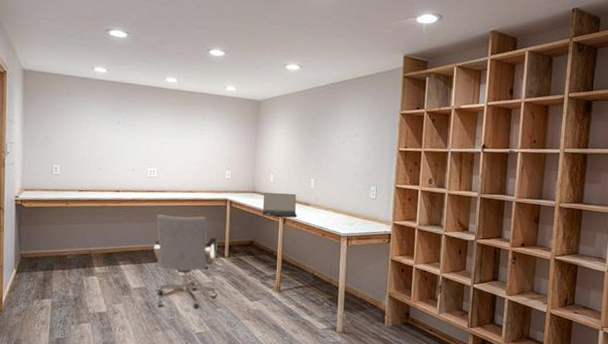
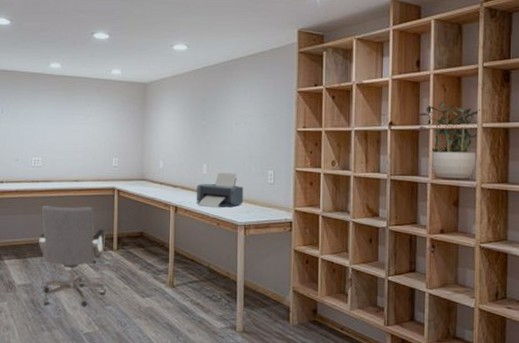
laptop: present [262,193,296,218] -> none [152,180,189,206]
printer: none [303,187,348,220] -> present [196,172,244,208]
potted plant: none [508,127,563,199] -> present [418,101,480,179]

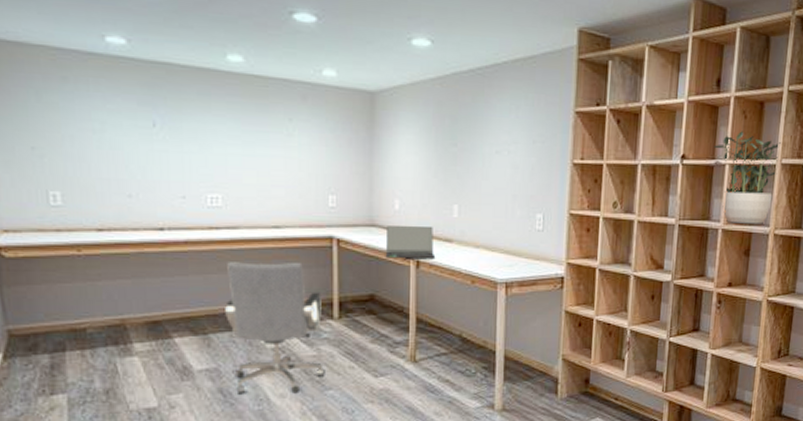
laptop: none [152,180,189,206] -> present [385,226,434,260]
printer: present [196,172,244,208] -> none [444,216,506,262]

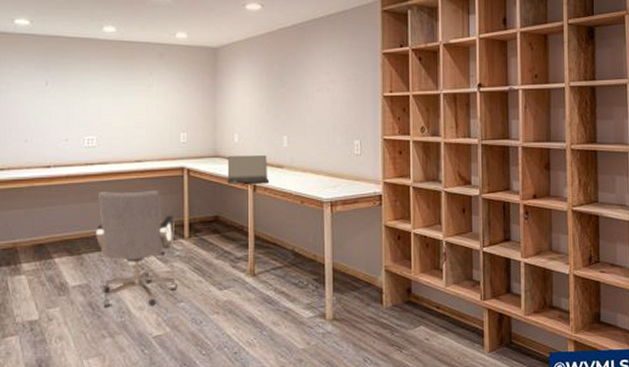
potted plant: present [714,131,781,224] -> none [506,60,567,141]

